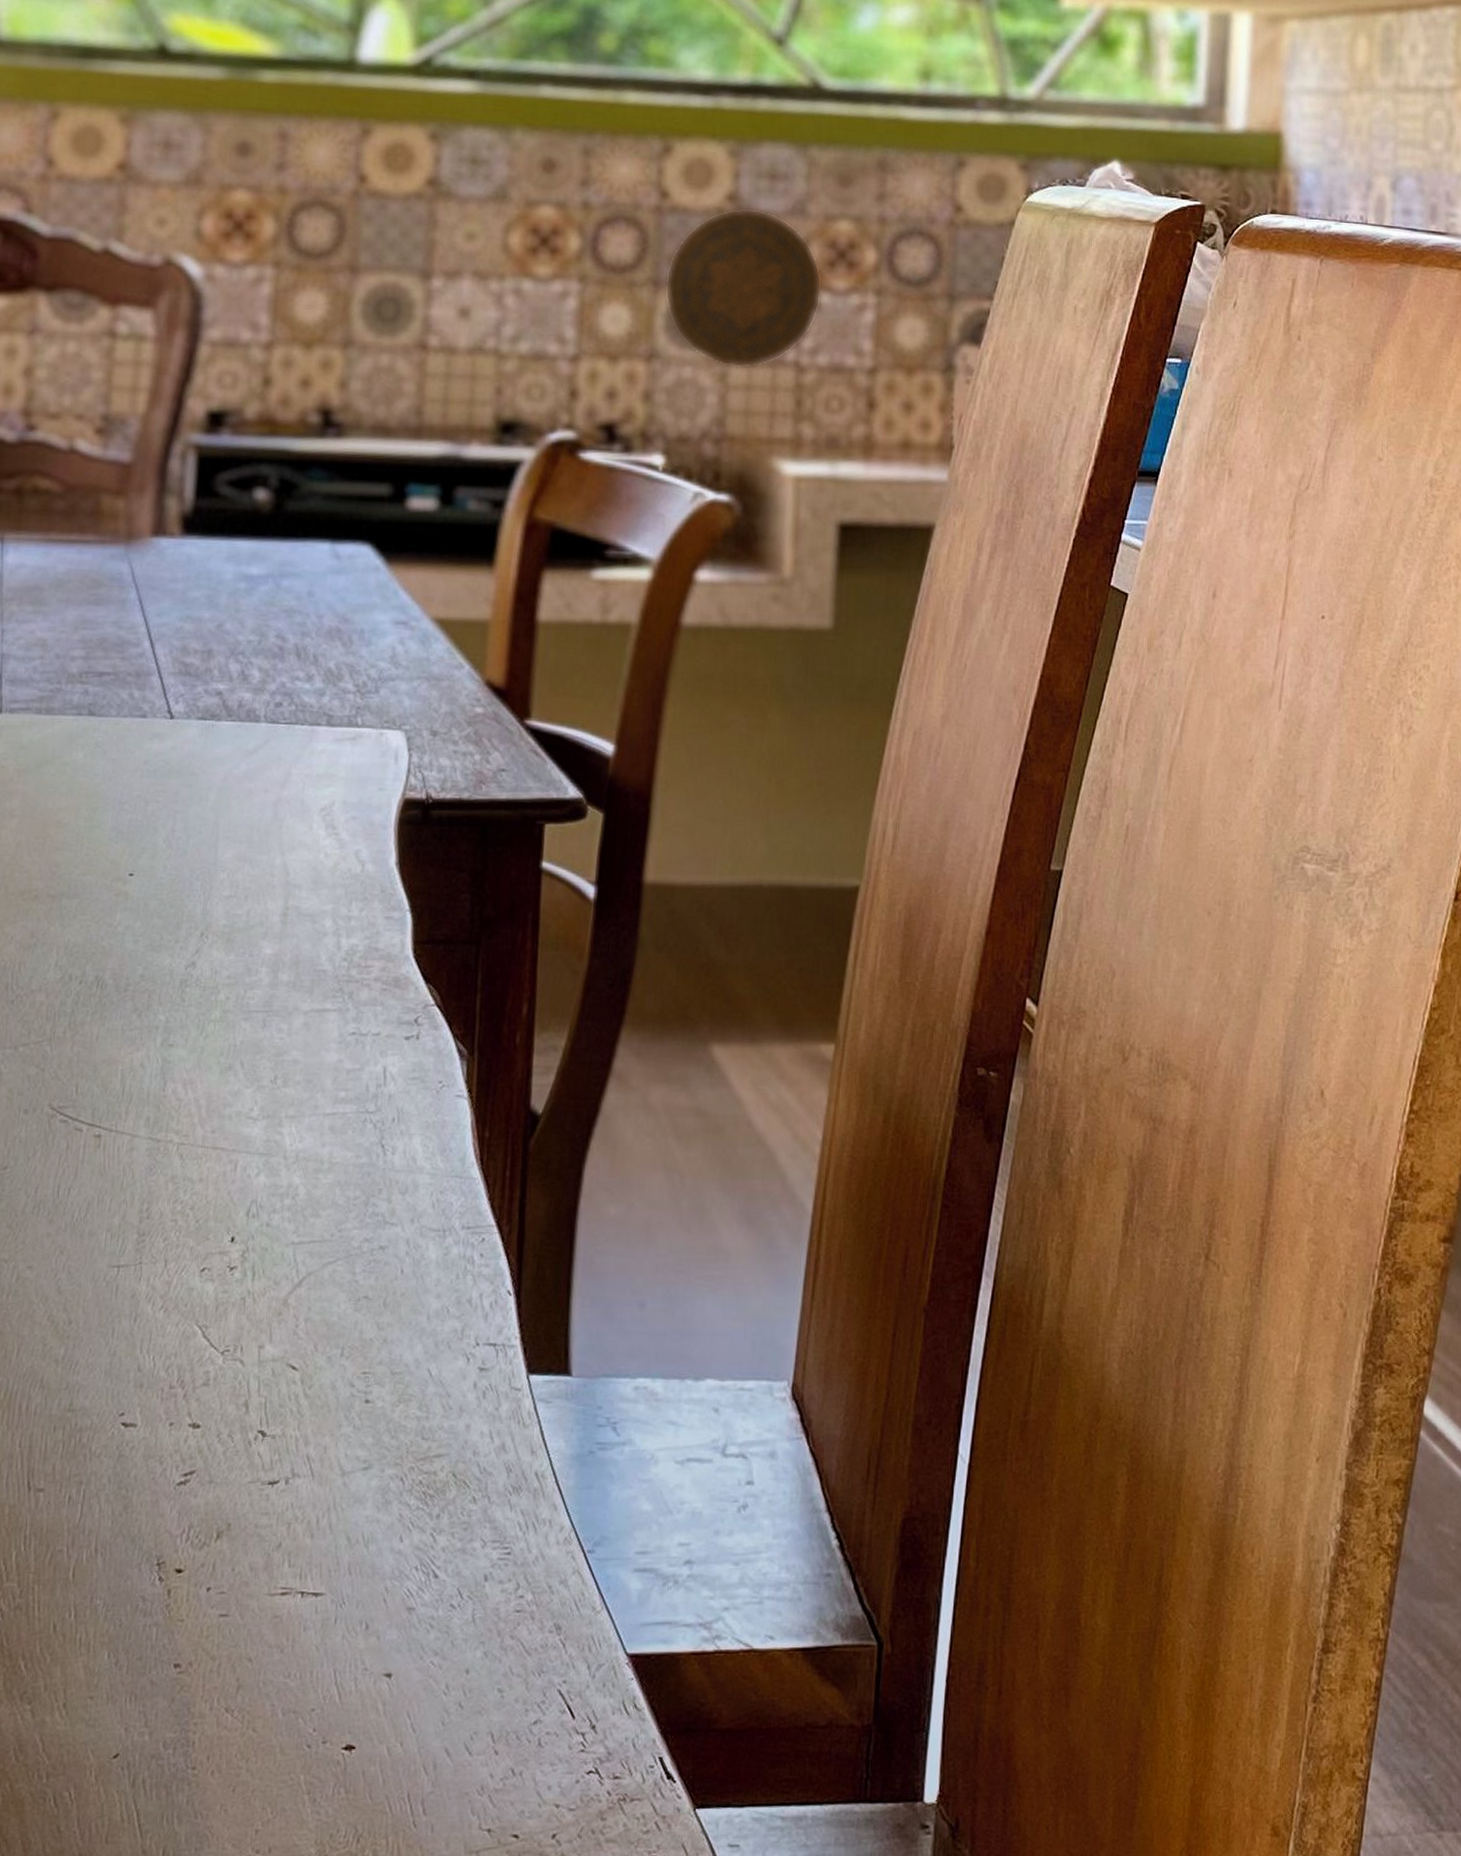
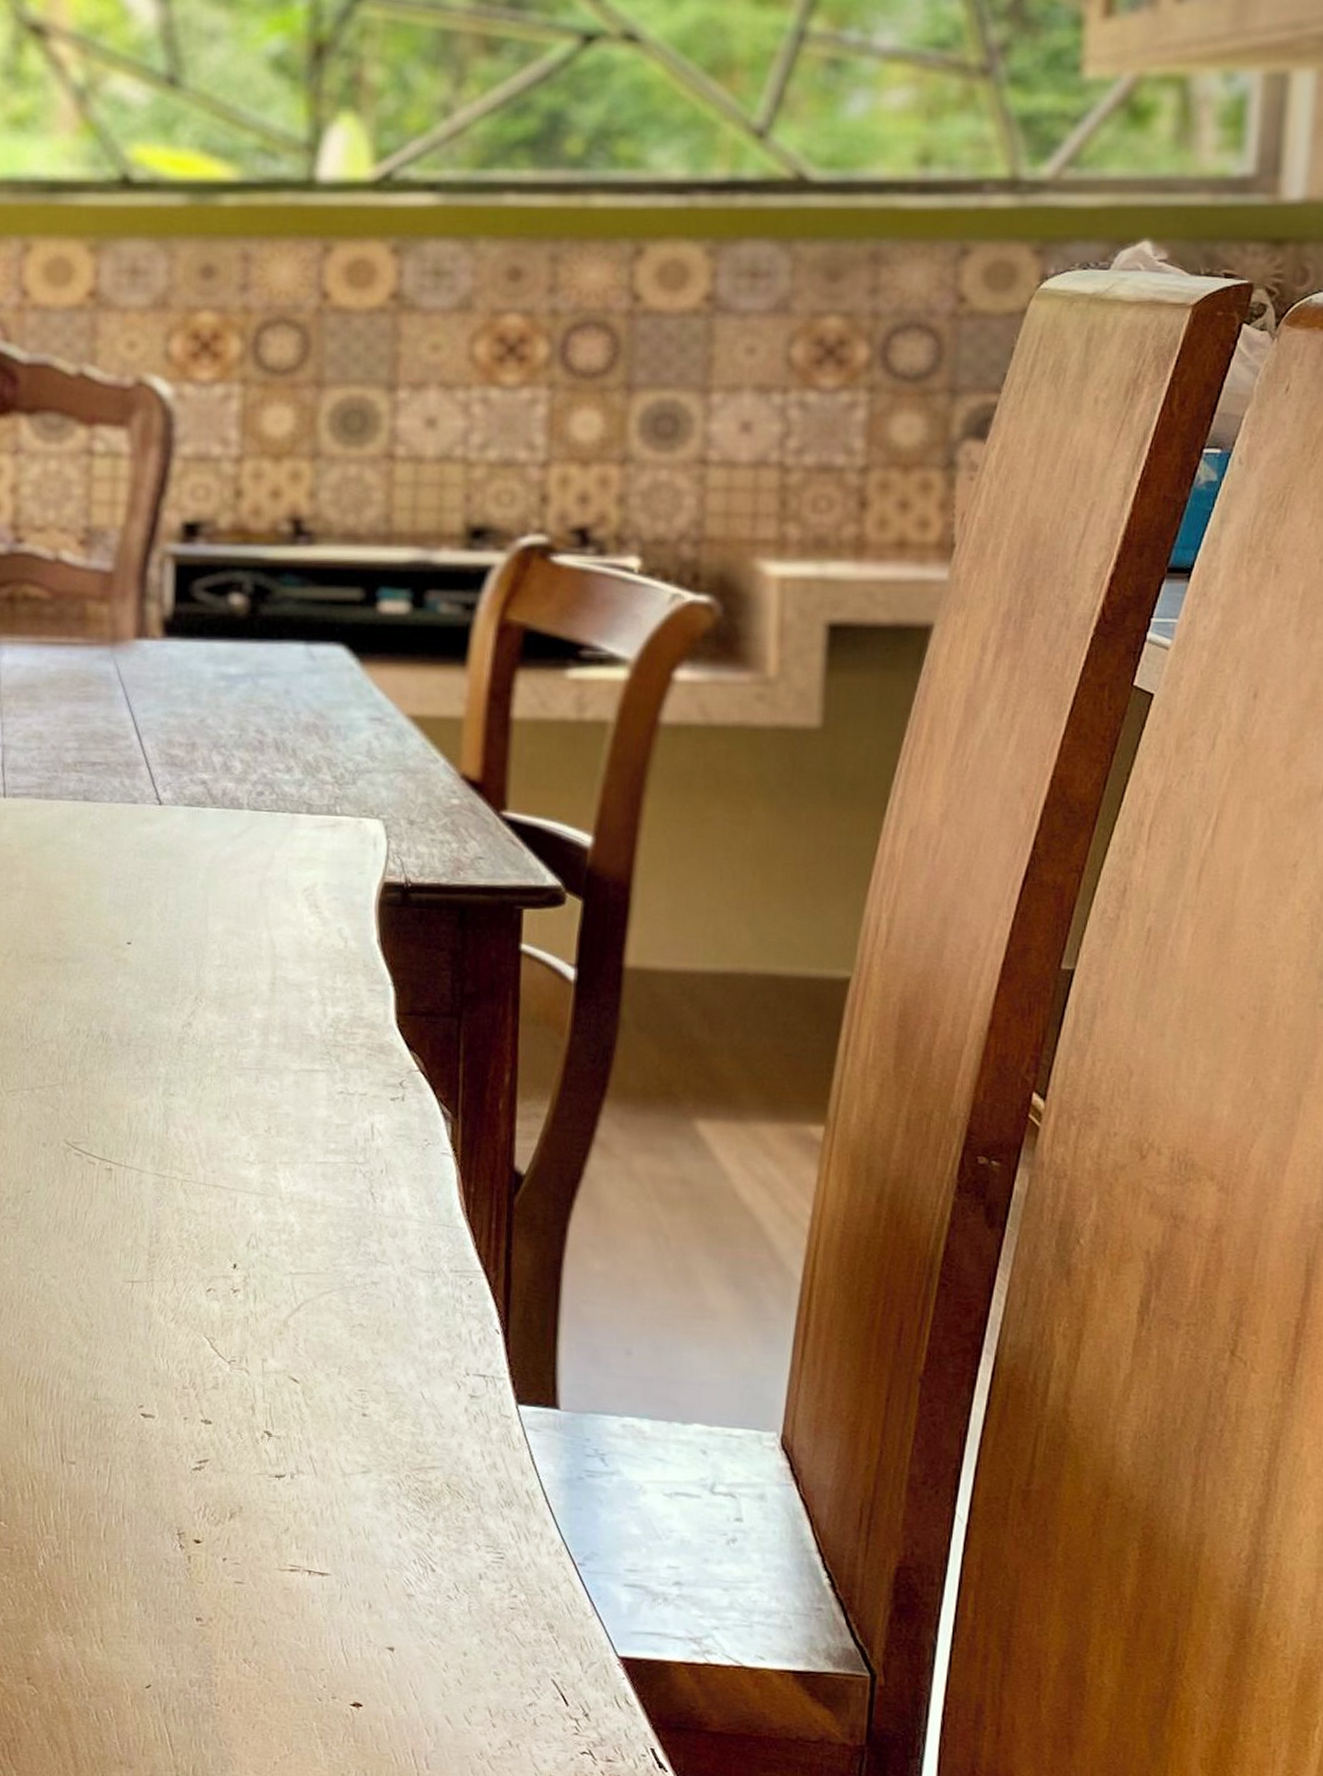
decorative plate: present [664,207,823,369] -> none [637,307,809,470]

